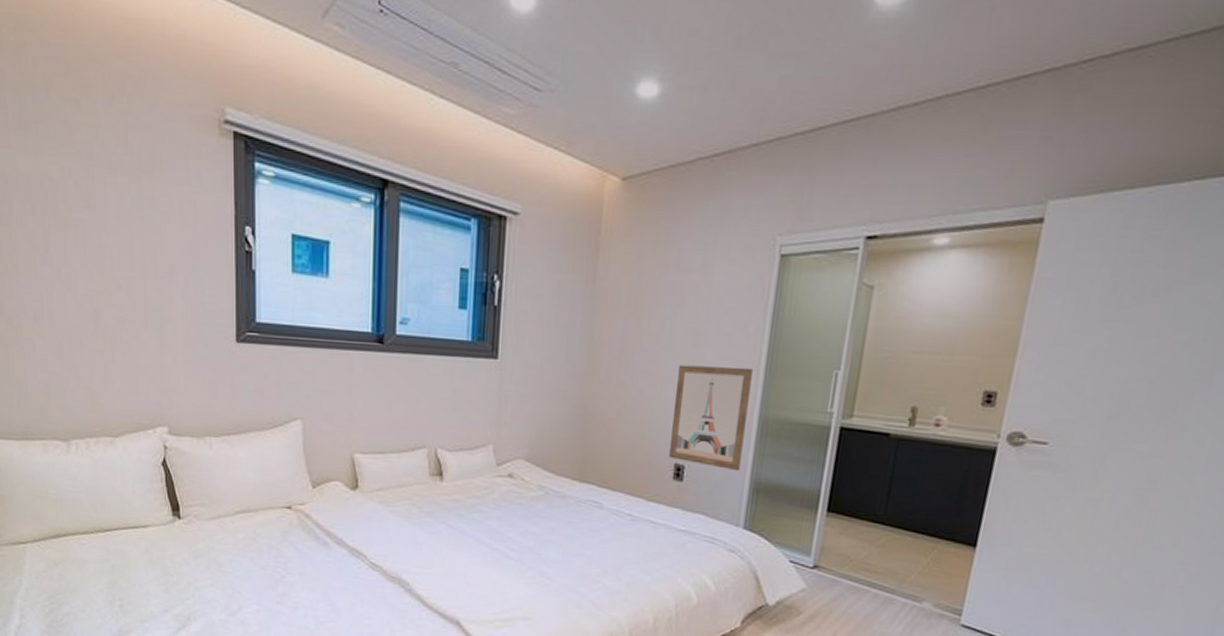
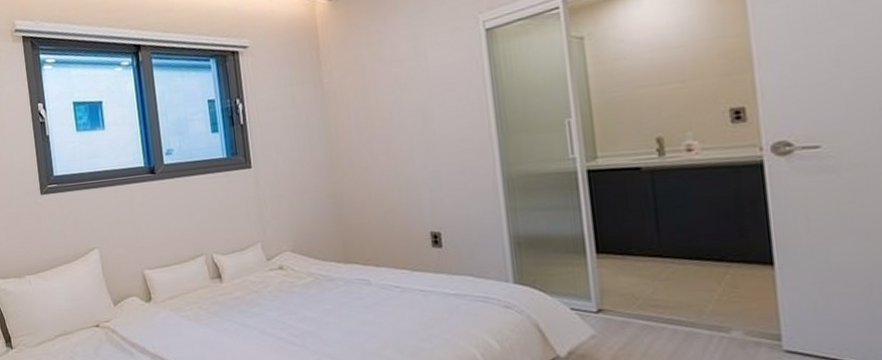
wall art: present [669,364,753,472] -> none [414,132,496,230]

